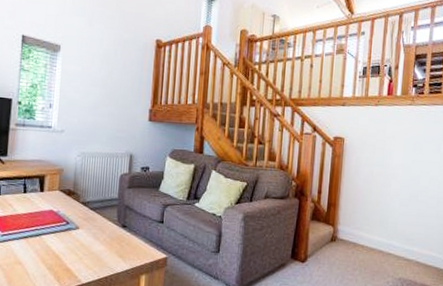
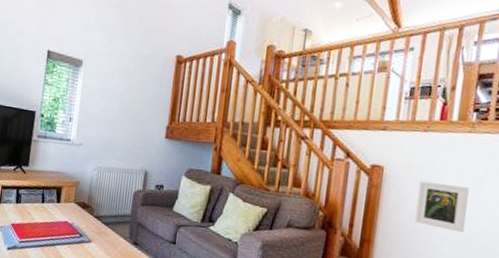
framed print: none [370,148,412,192] -> present [414,180,469,233]

